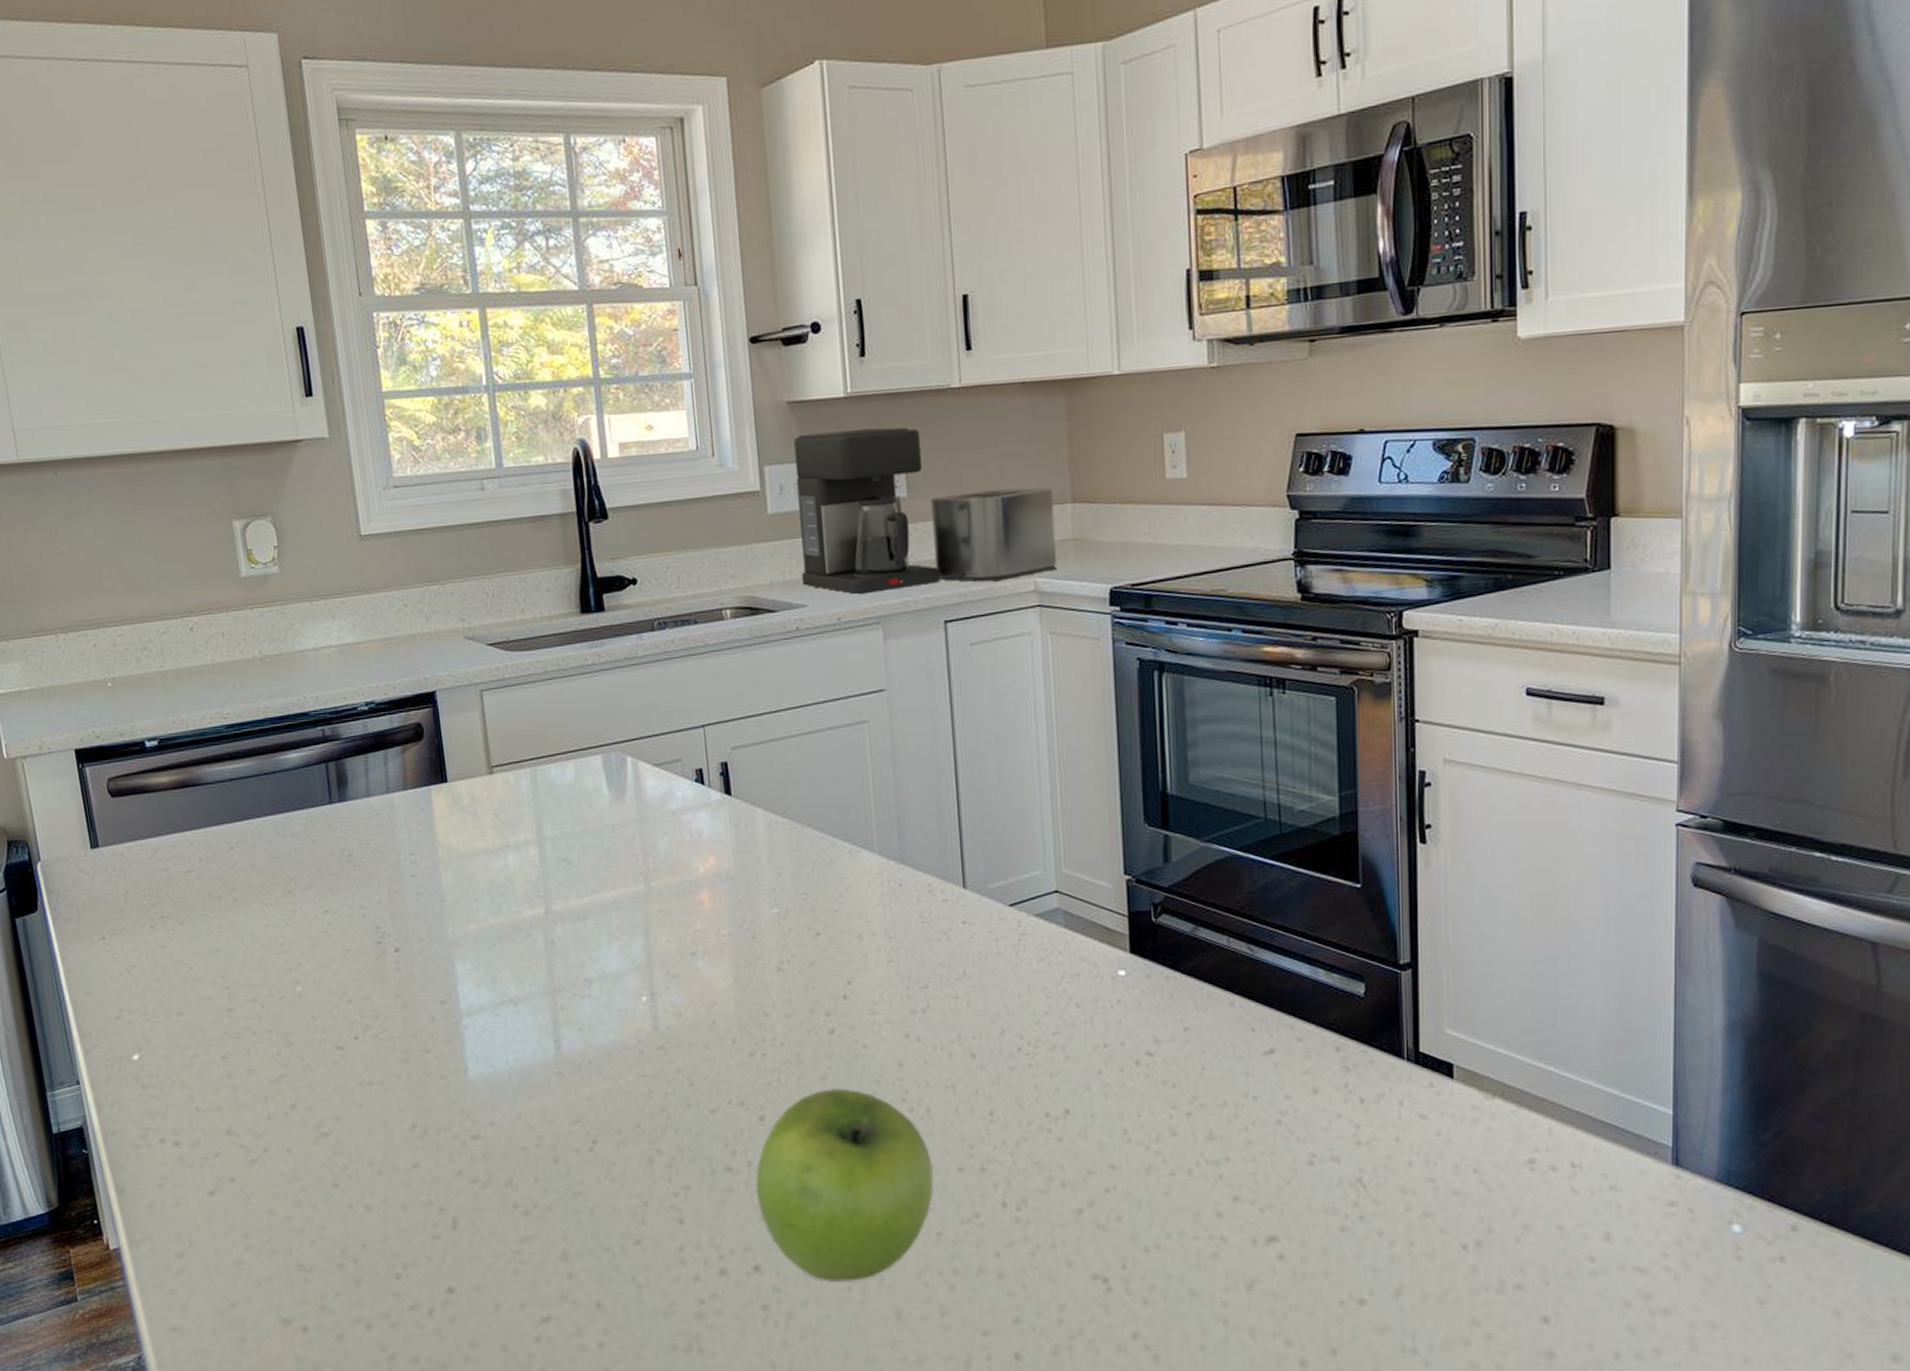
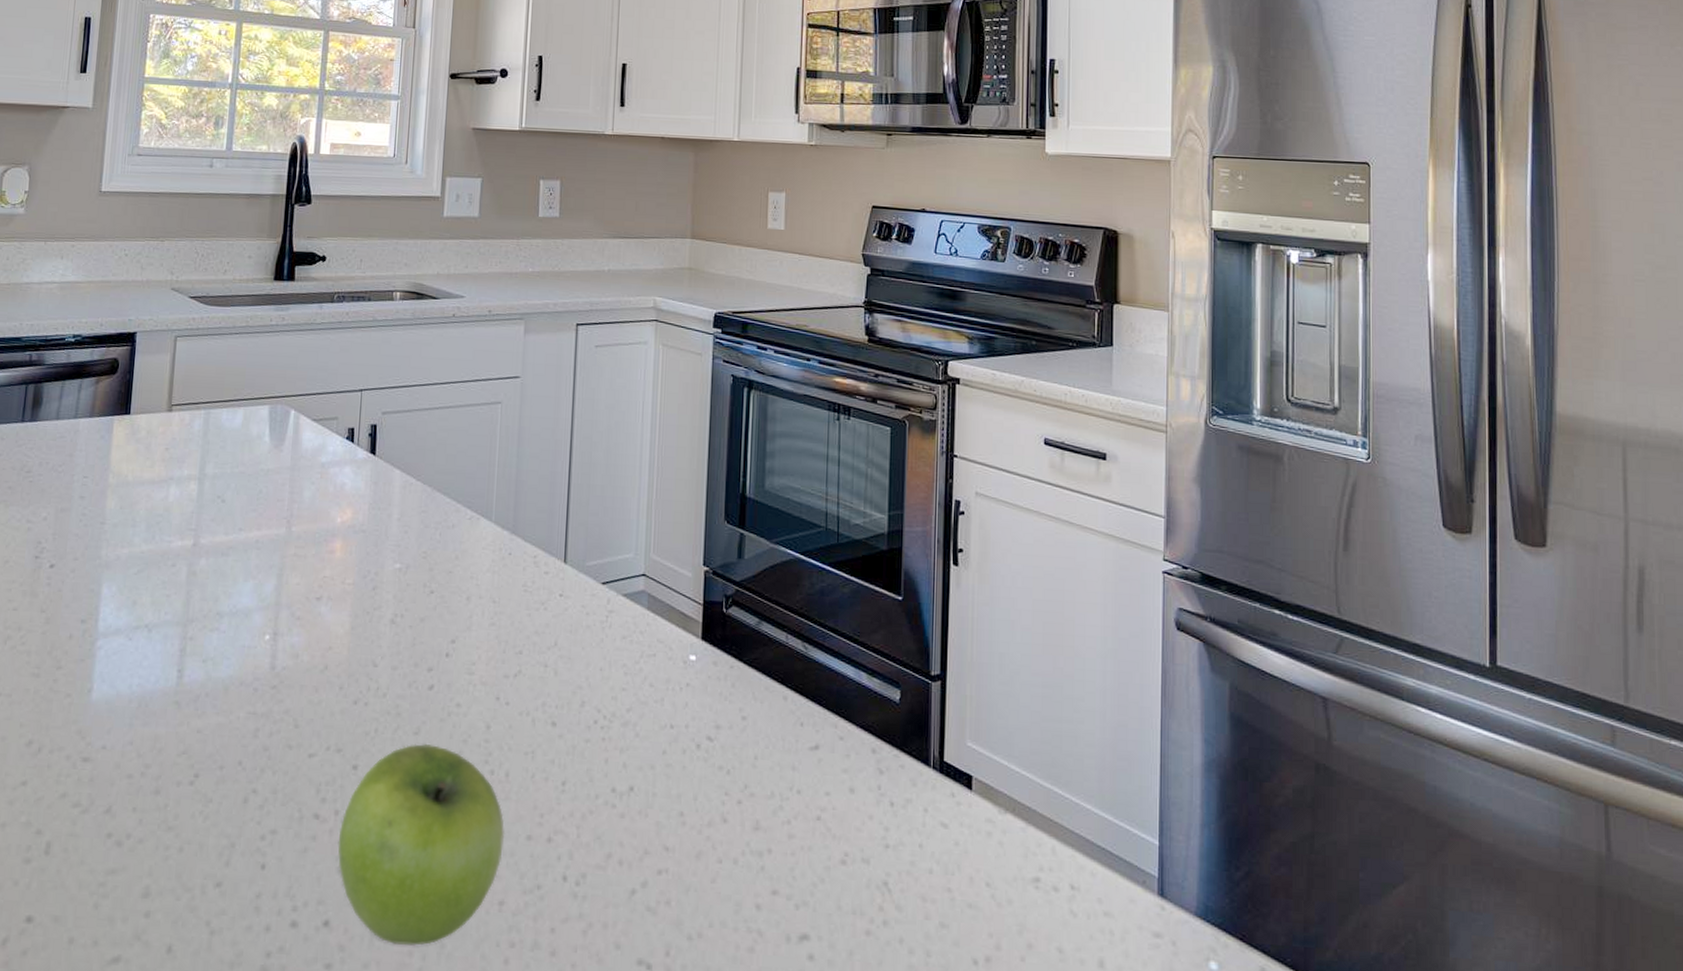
coffee maker: present [794,427,940,595] -> none [463,156,578,293]
toaster: present [930,488,1058,582] -> none [574,219,677,296]

